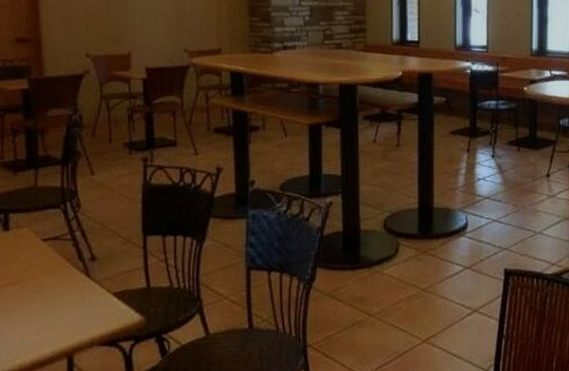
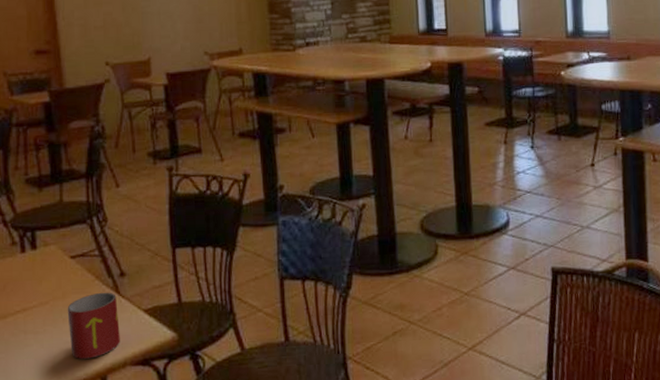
mug: none [37,275,88,338] -> present [67,292,120,359]

